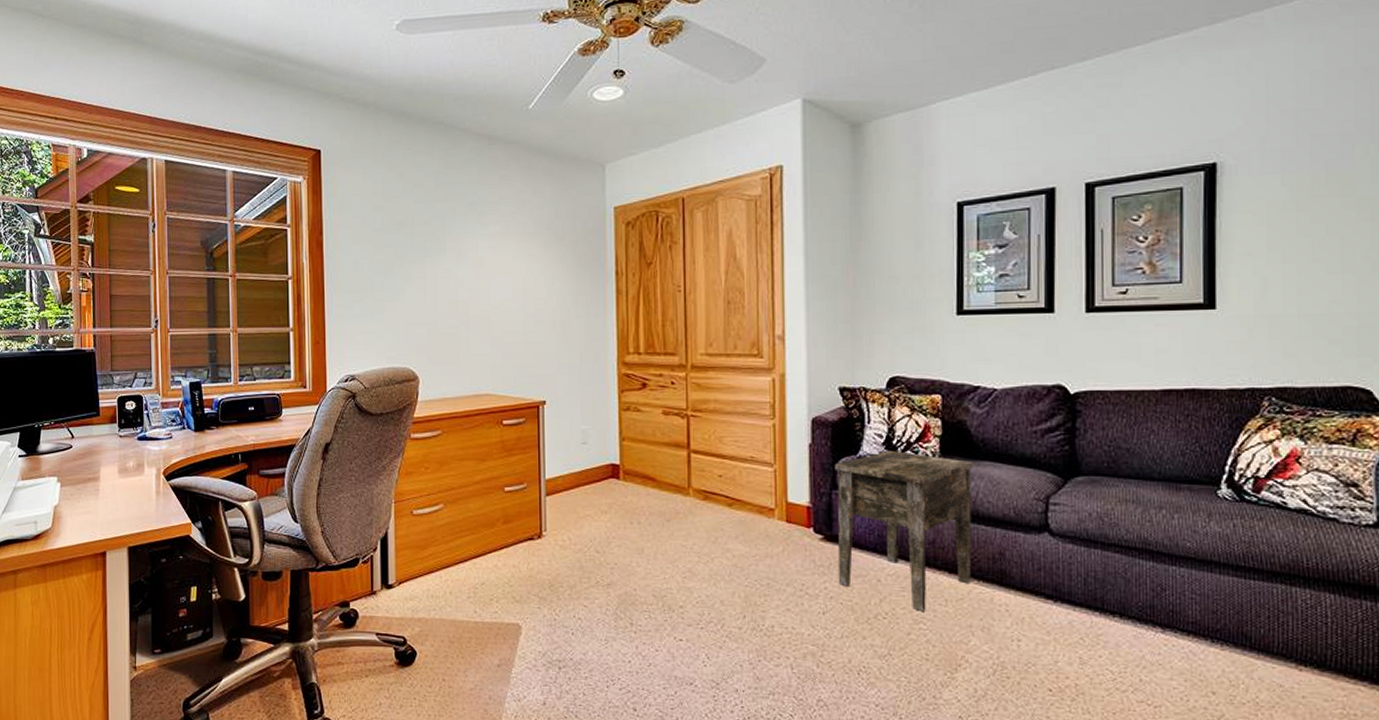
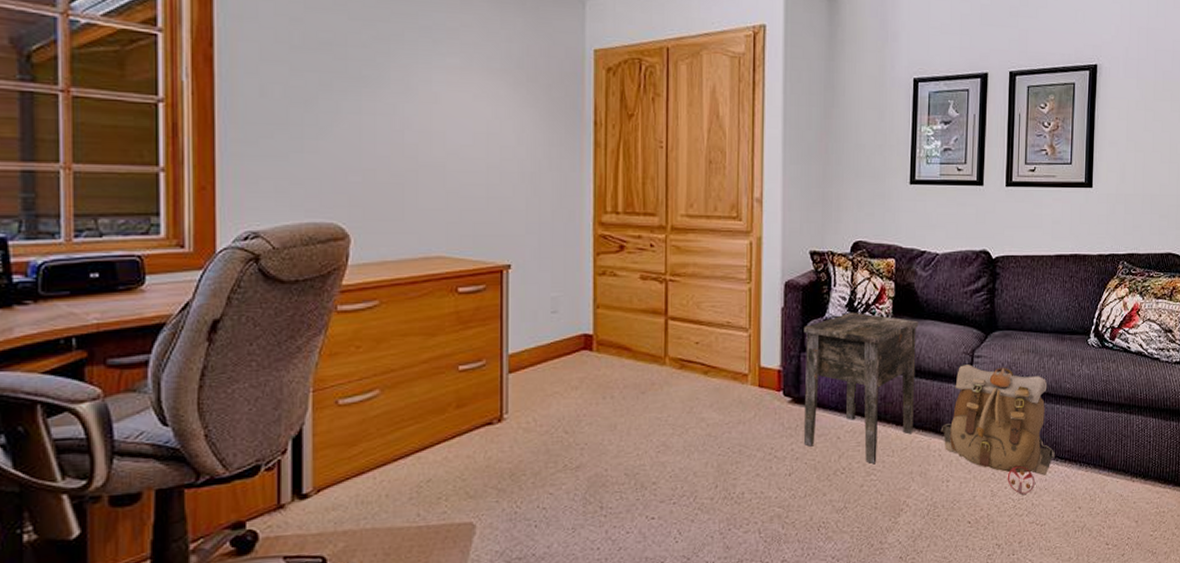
backpack: none [1007,512,1172,667] -> present [940,364,1055,494]

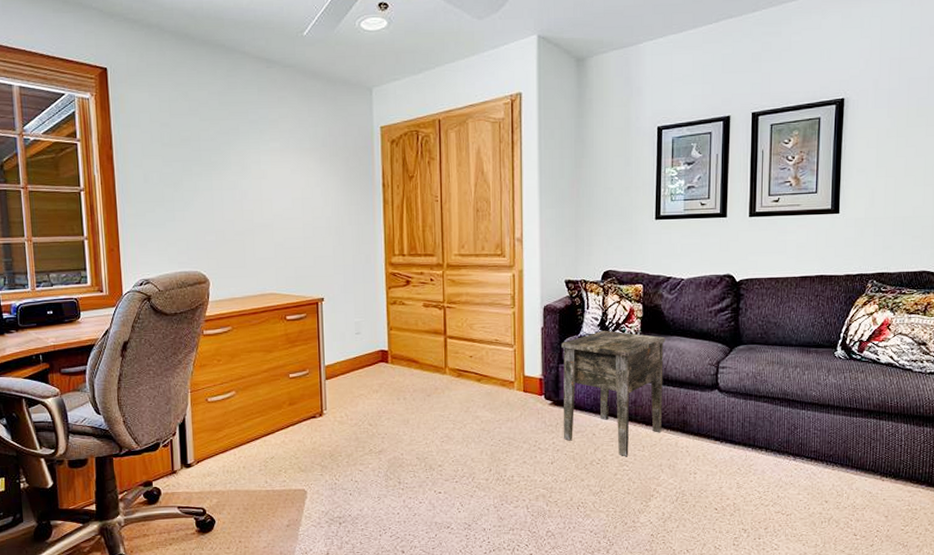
backpack: present [940,364,1055,494] -> none [688,374,801,488]

